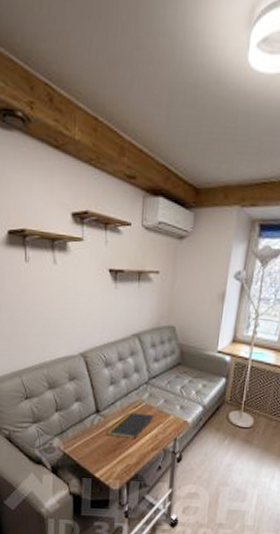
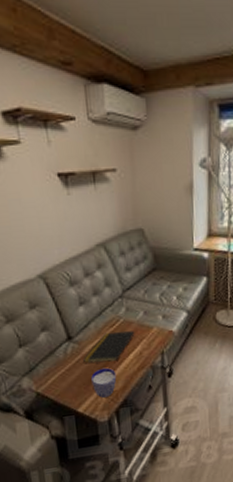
cup: none [110,442,132,469] -> present [91,367,117,398]

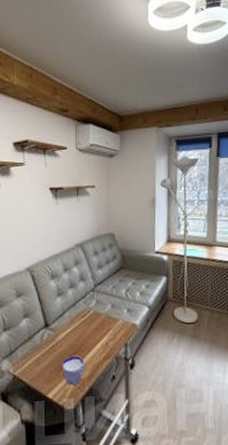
notepad: present [83,331,135,363] -> none [57,321,103,350]

